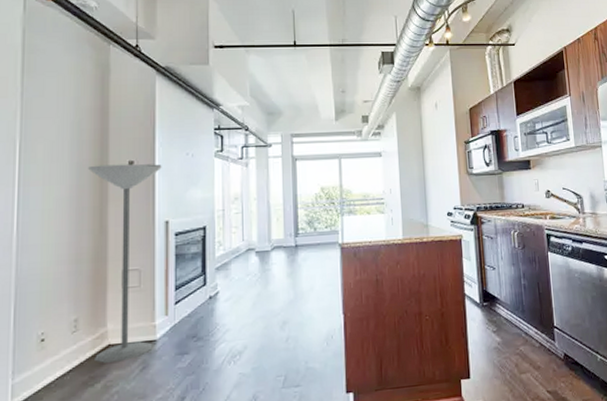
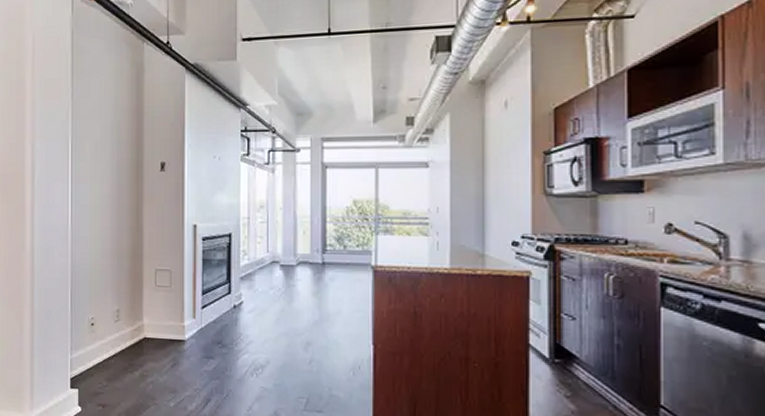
floor lamp: present [88,163,162,363] -> none [126,165,190,355]

